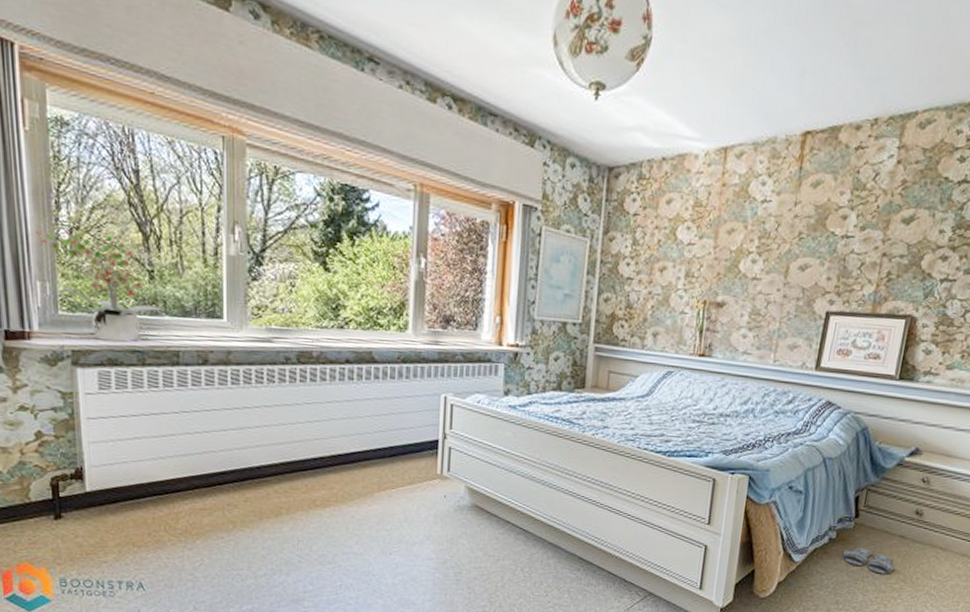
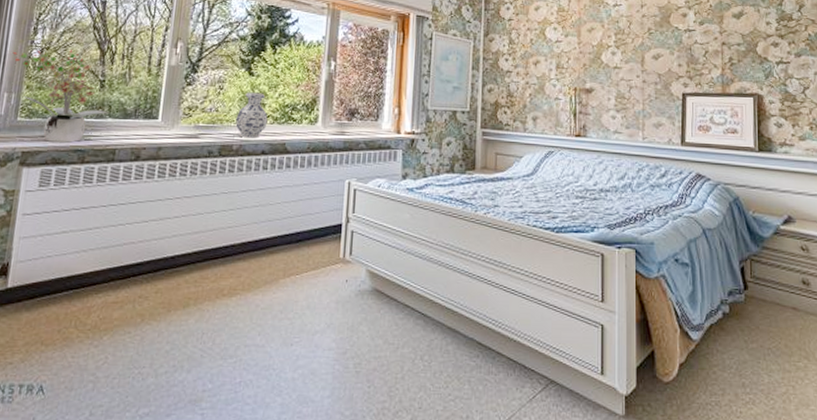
vase: none [313,291,350,345] -> present [235,92,268,139]
slippers: present [842,548,895,575] -> none [739,322,795,351]

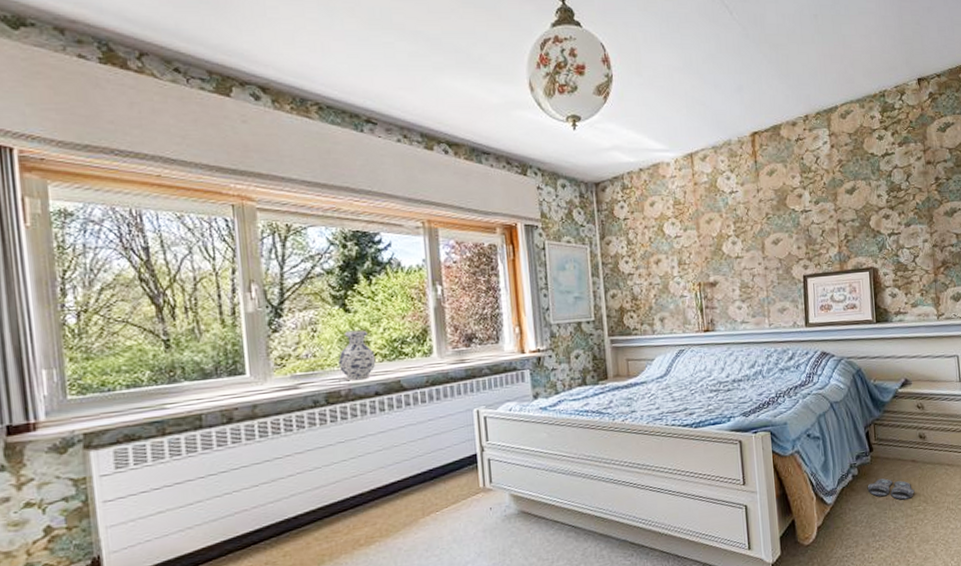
potted plant: present [12,50,110,144] -> none [39,309,184,418]
slippers: none [739,322,795,351] -> present [867,478,915,500]

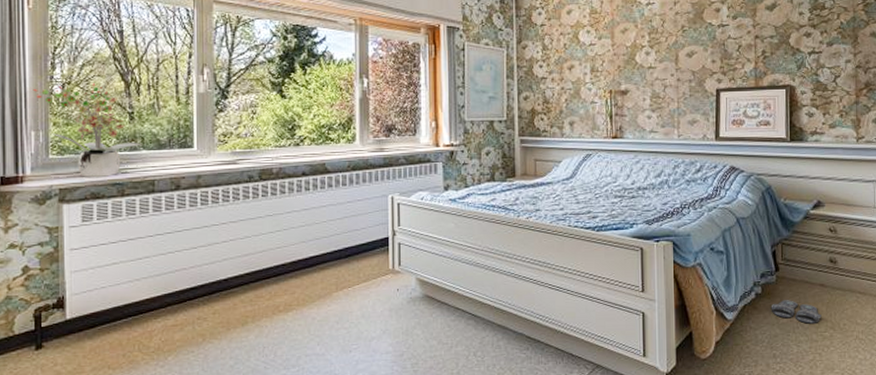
potted plant: none [39,309,184,418] -> present [33,83,143,178]
vase: present [338,330,376,382] -> none [273,115,305,161]

